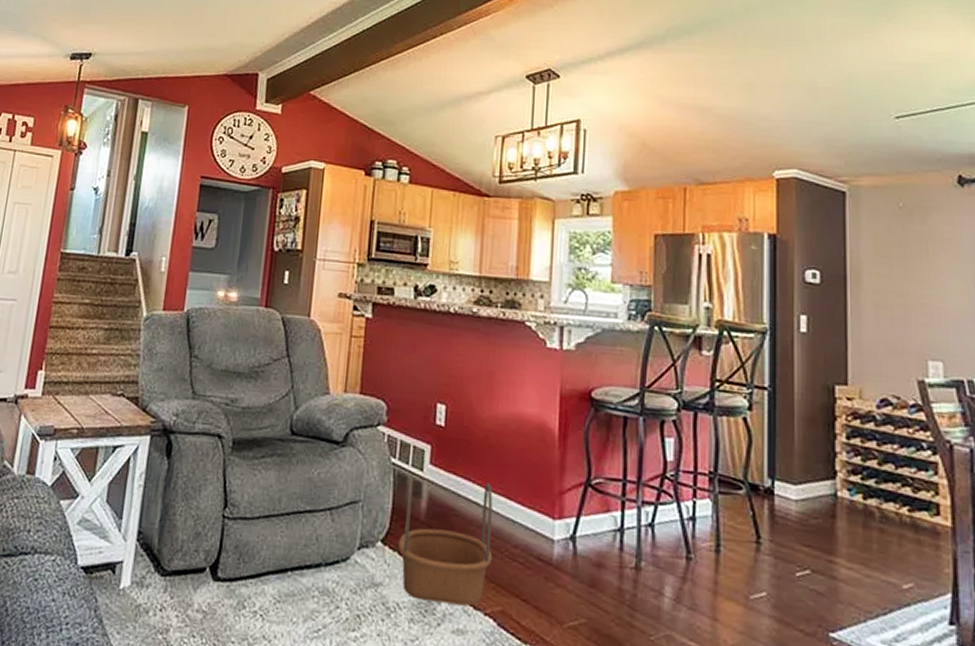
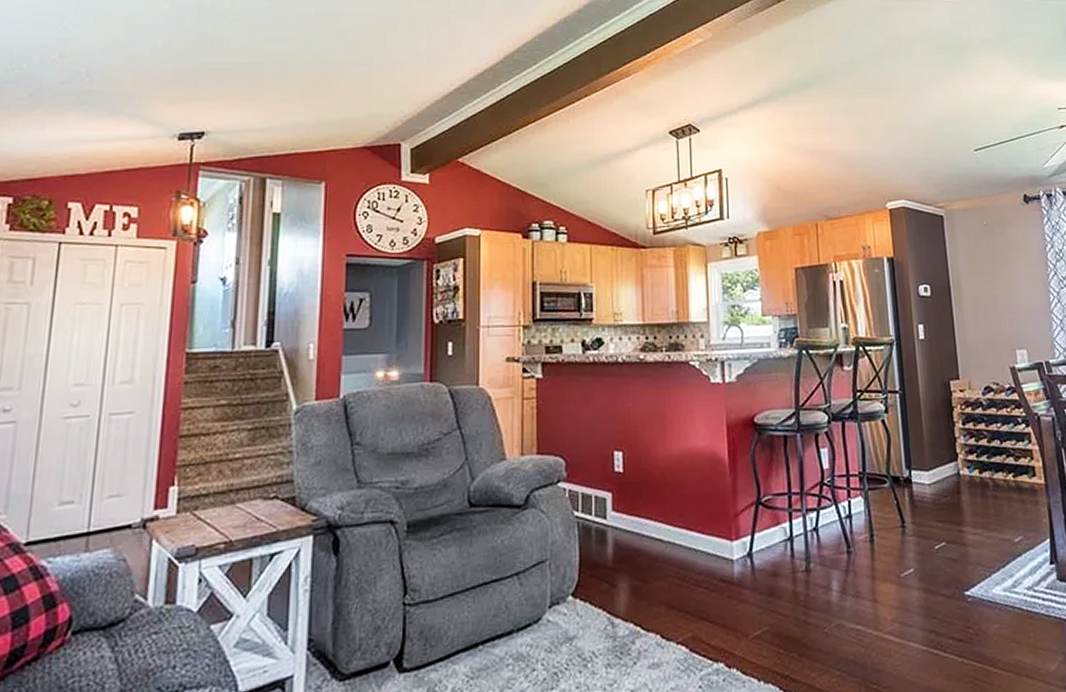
basket: present [397,473,493,607] -> none [588,519,680,644]

